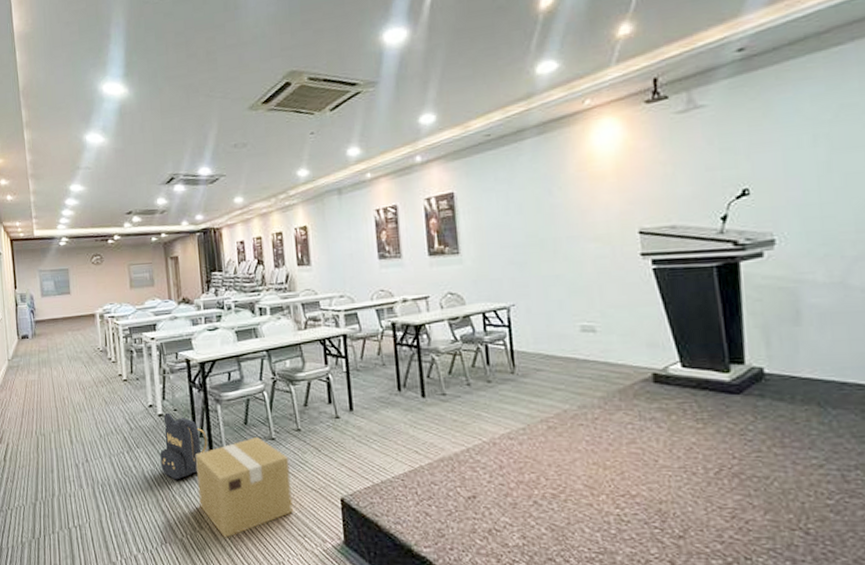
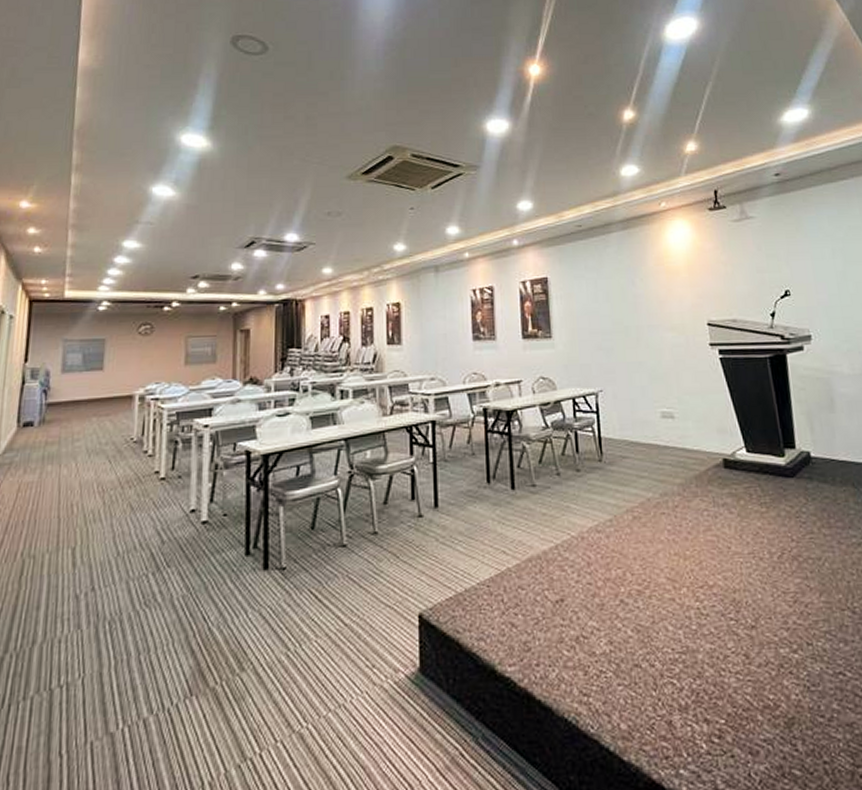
backpack: present [160,412,208,480] -> none [197,518,263,607]
cardboard box: present [196,437,293,538] -> none [243,545,361,680]

